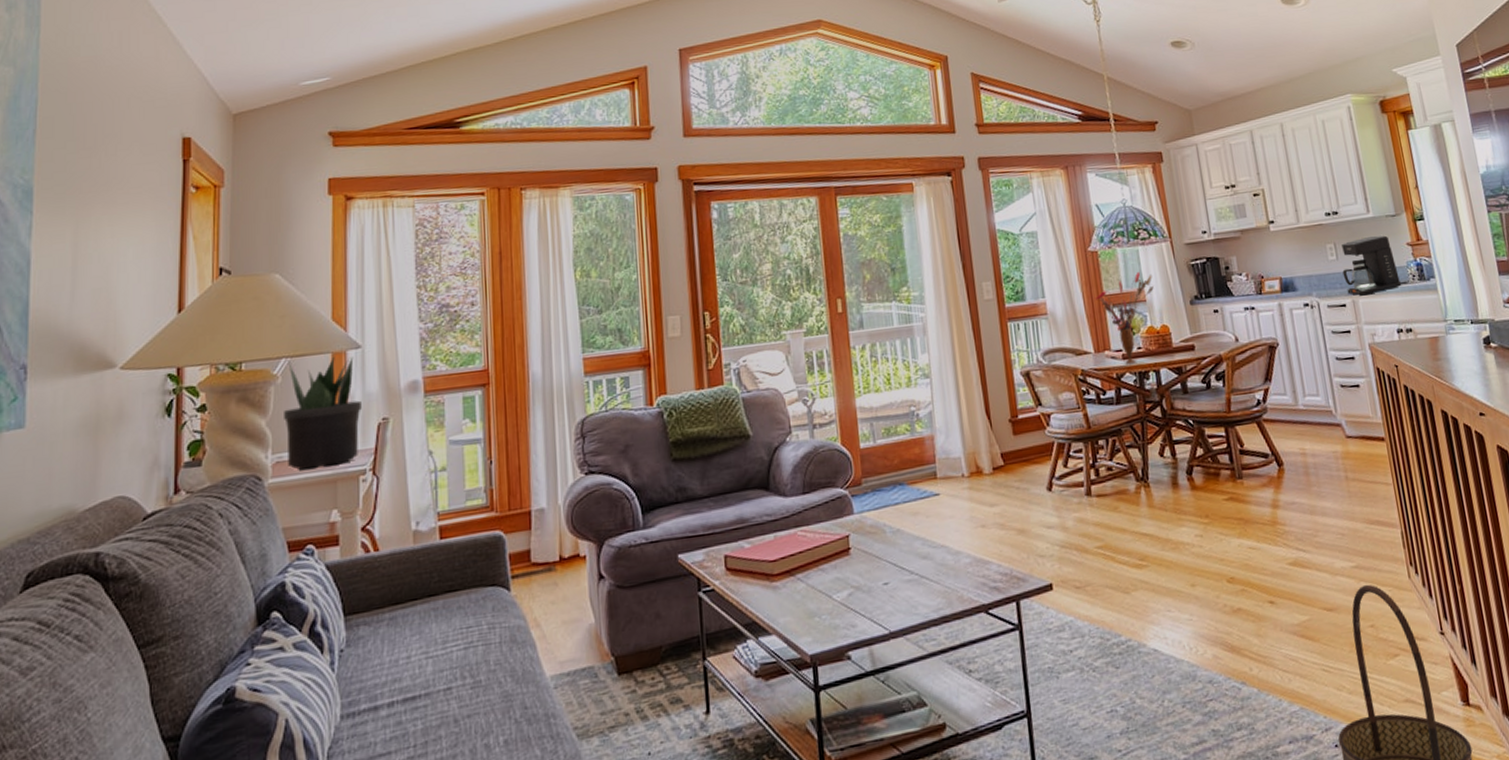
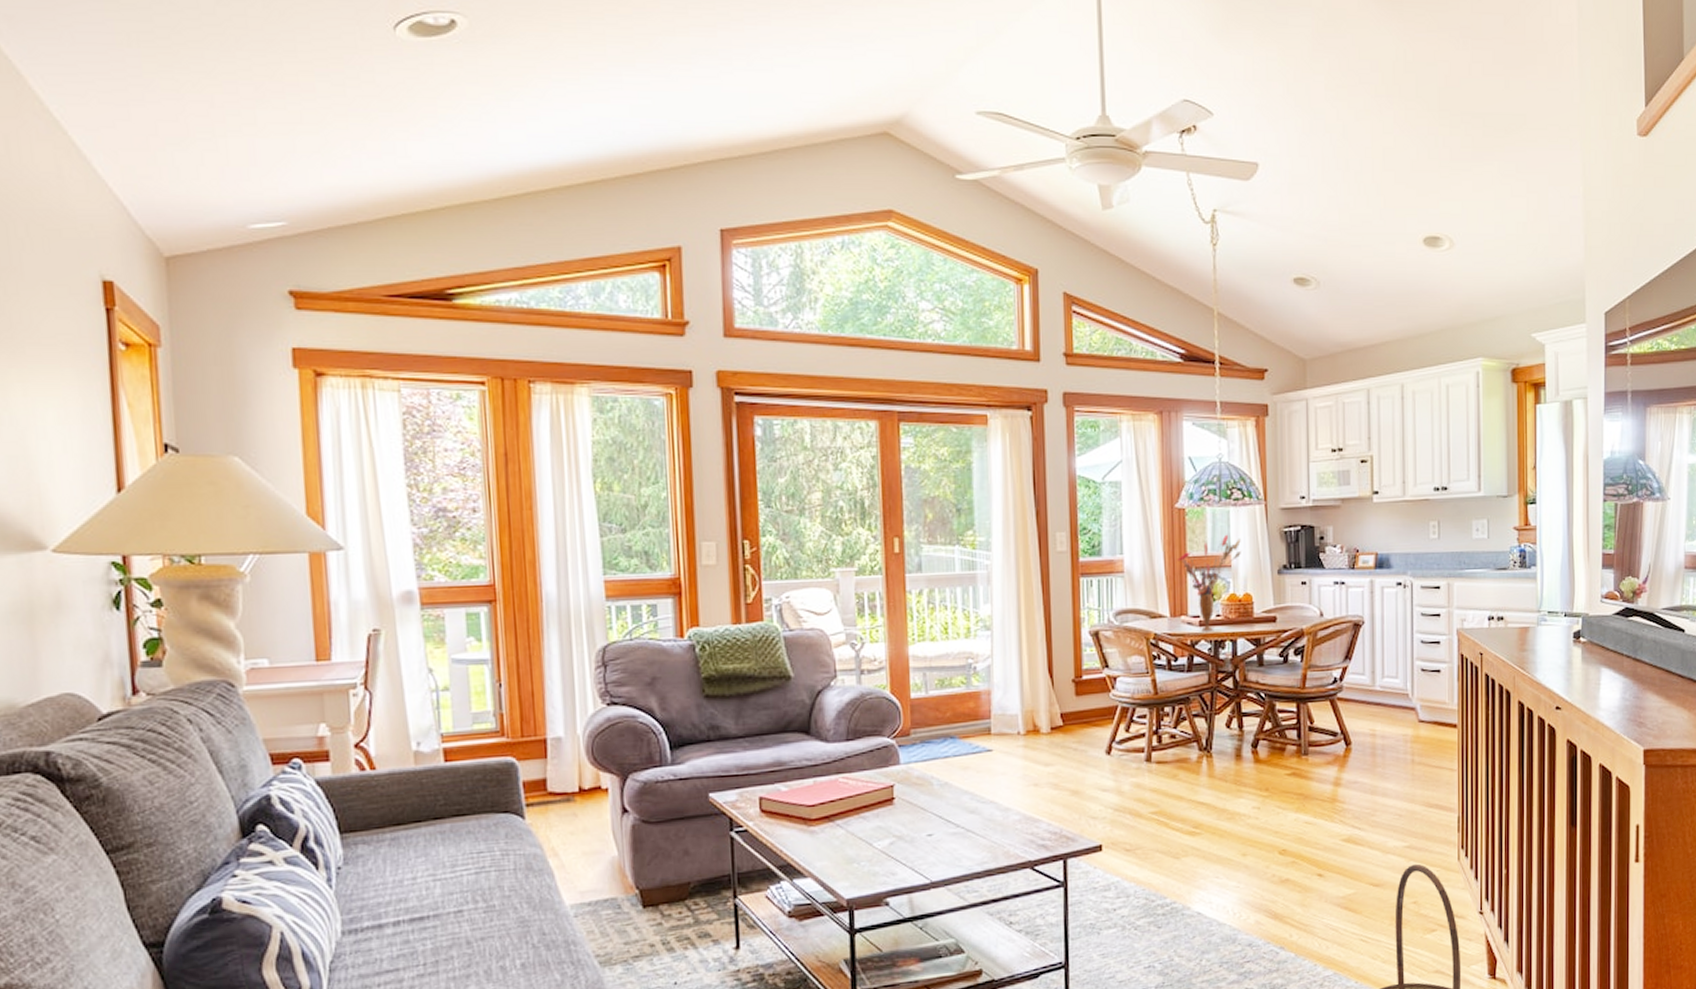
planter: present [284,356,362,470] -> none [256,556,348,679]
coffee maker: present [1342,235,1402,296] -> none [1442,517,1501,579]

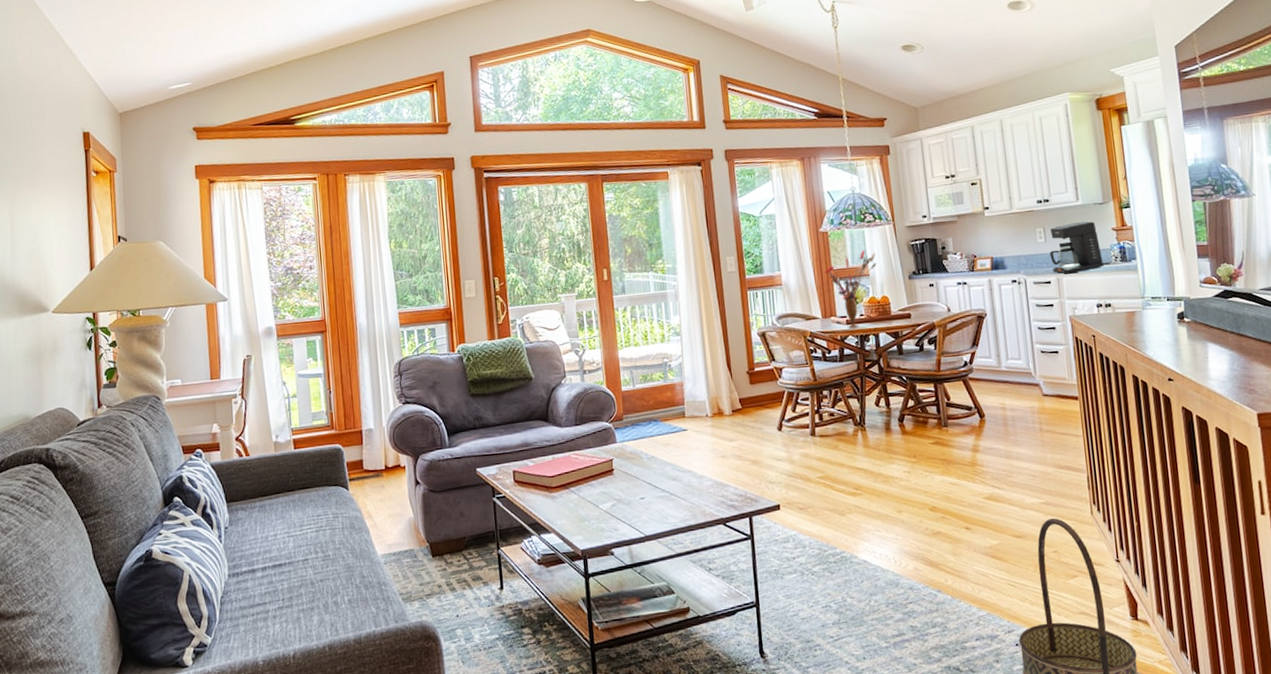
coffee maker: none [1442,517,1501,579] -> present [1049,221,1105,274]

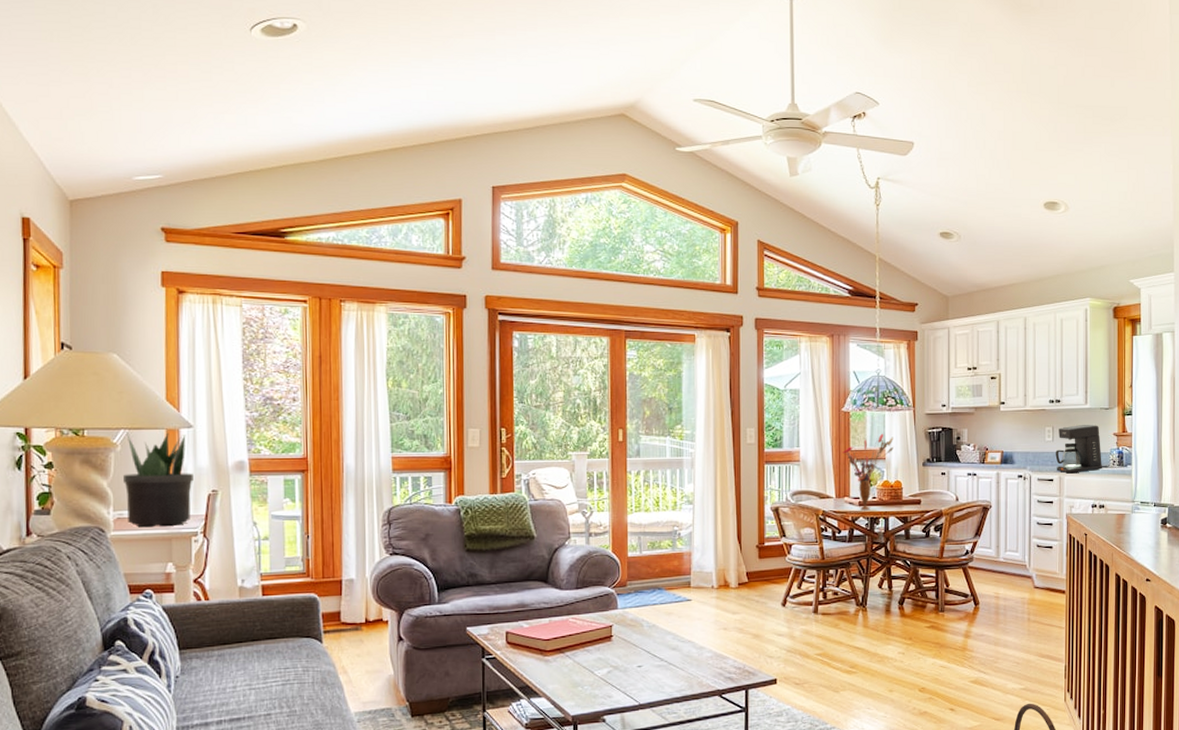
planter: none [173,306,231,393] -> present [123,431,193,526]

